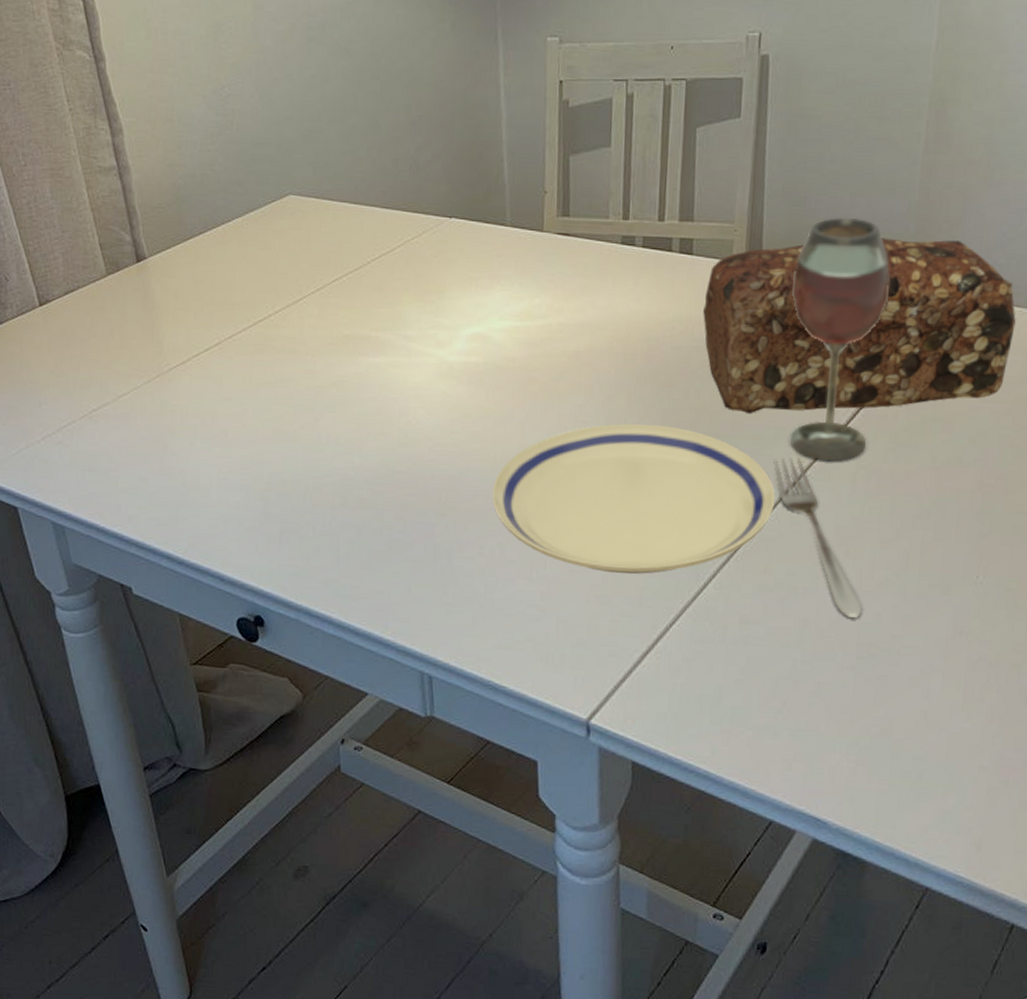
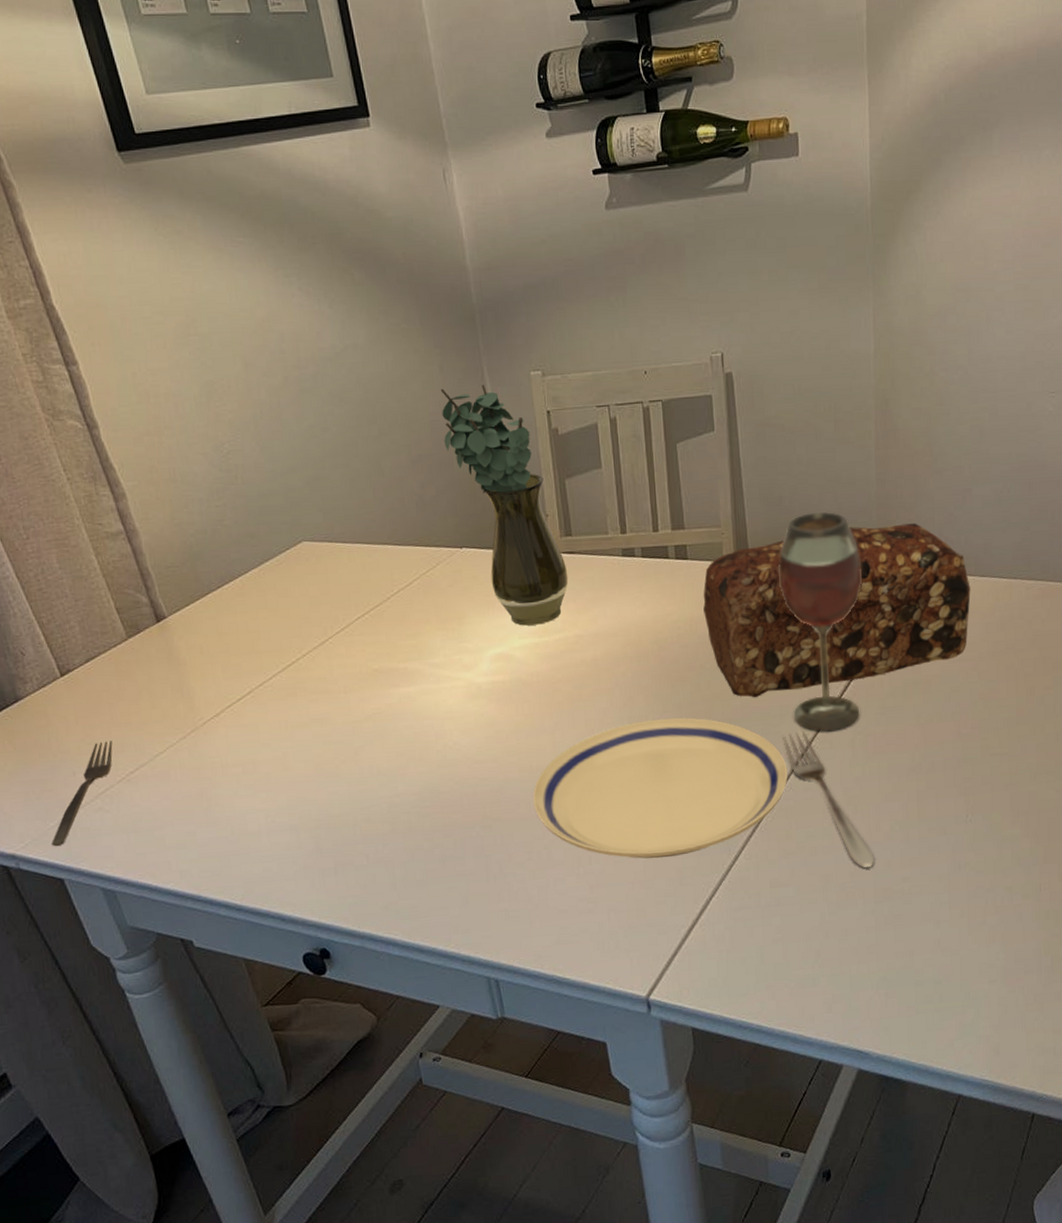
fork: none [10,375,80,475] -> present [51,741,113,847]
vase: none [447,46,560,308] -> present [440,384,569,626]

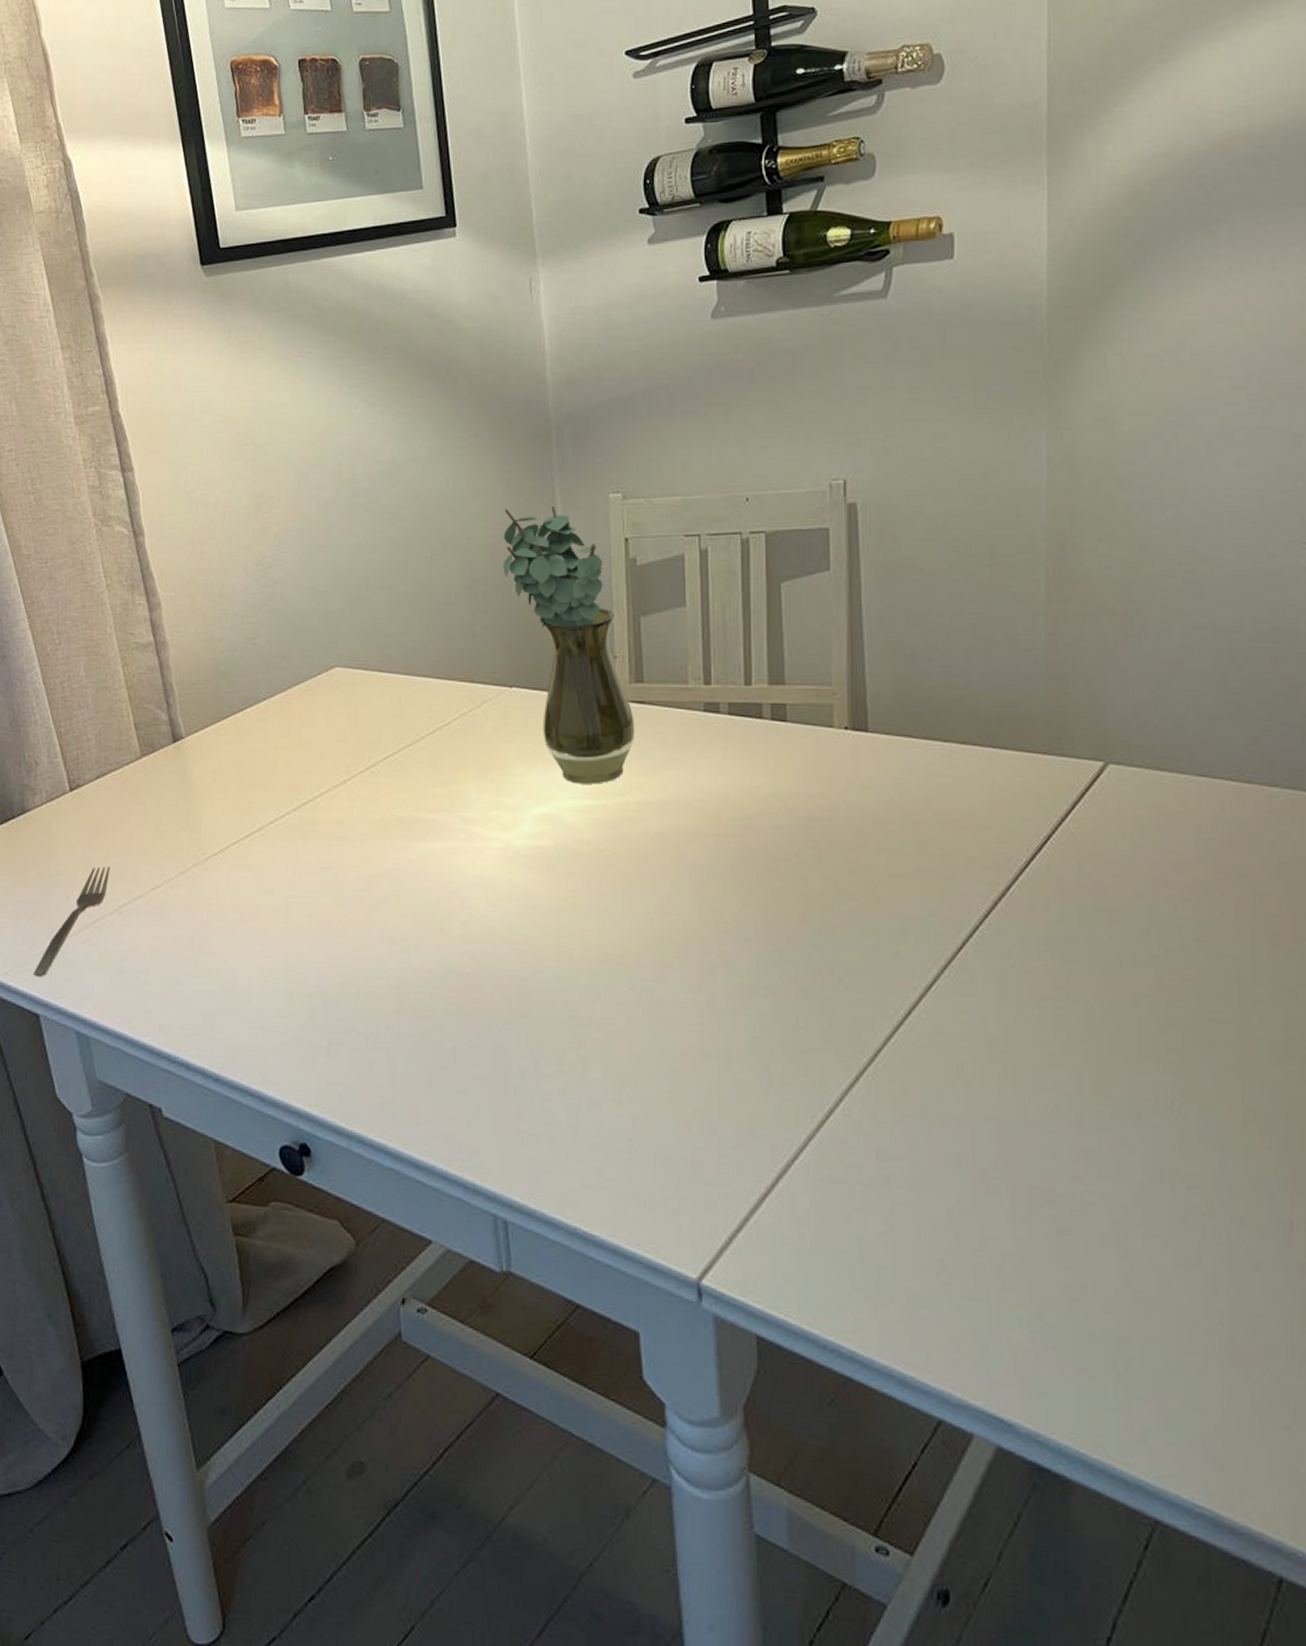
plate: present [532,717,788,859] -> none [570,915,908,1097]
bread loaf: present [703,523,971,698] -> none [804,698,1182,904]
wineglass: present [778,511,862,732] -> none [907,675,1022,959]
fork: present [782,731,875,868] -> none [903,954,1031,1155]

